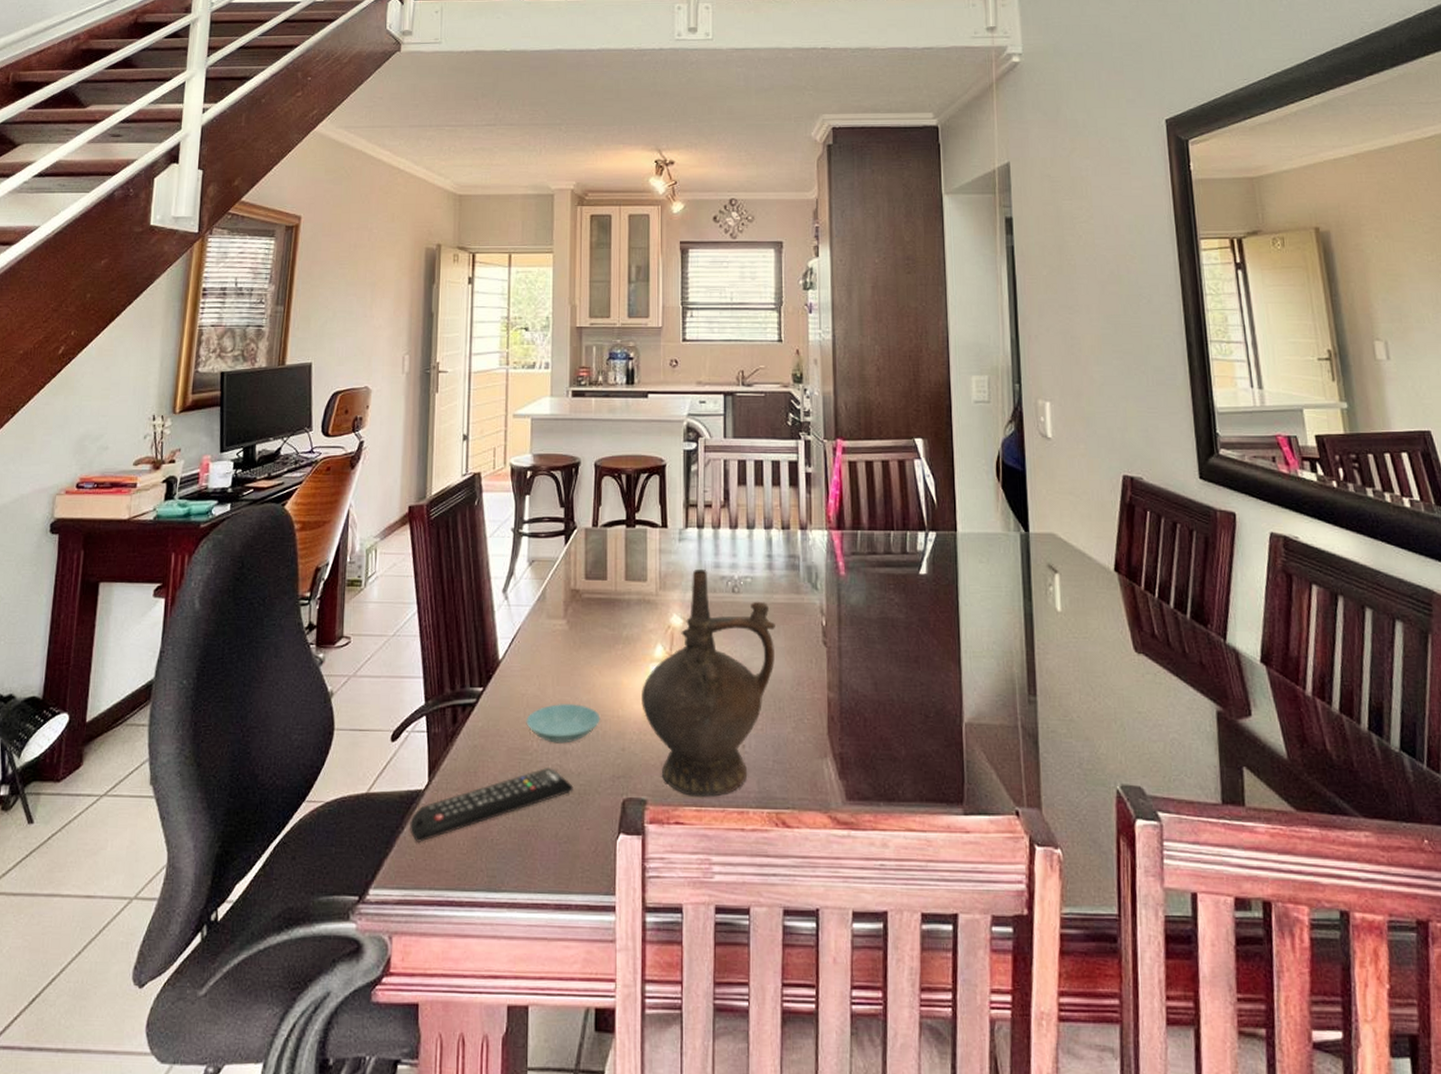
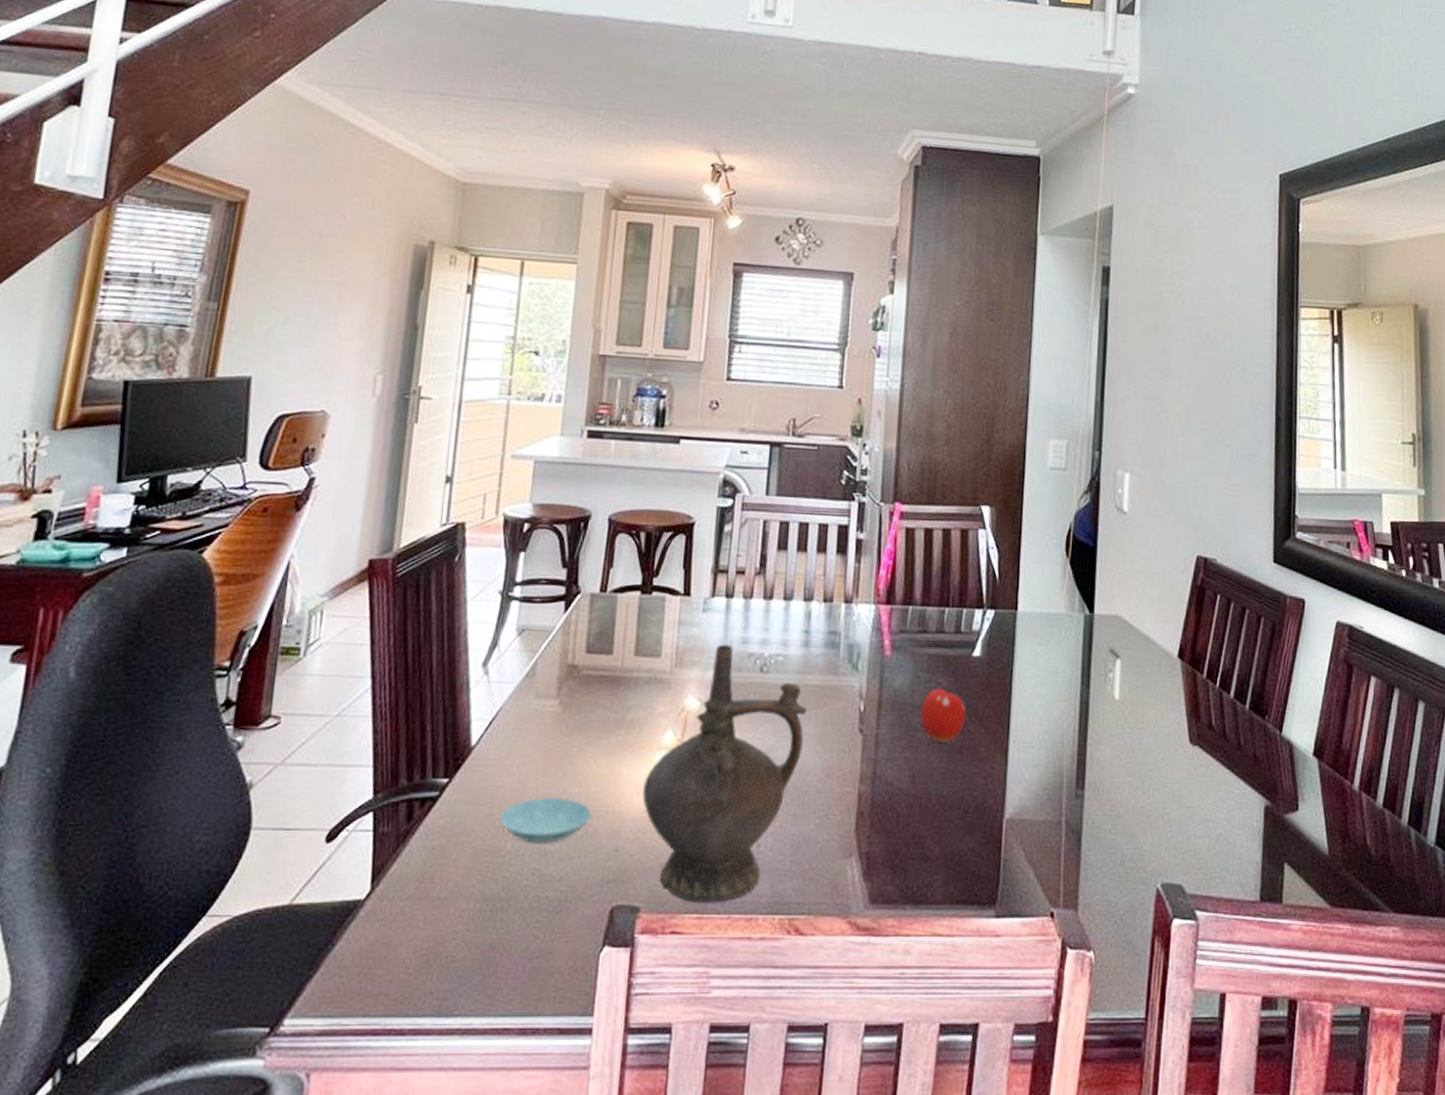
remote control: present [410,768,573,842] -> none [342,872,553,962]
fruit: none [877,599,919,654] -> present [920,683,967,743]

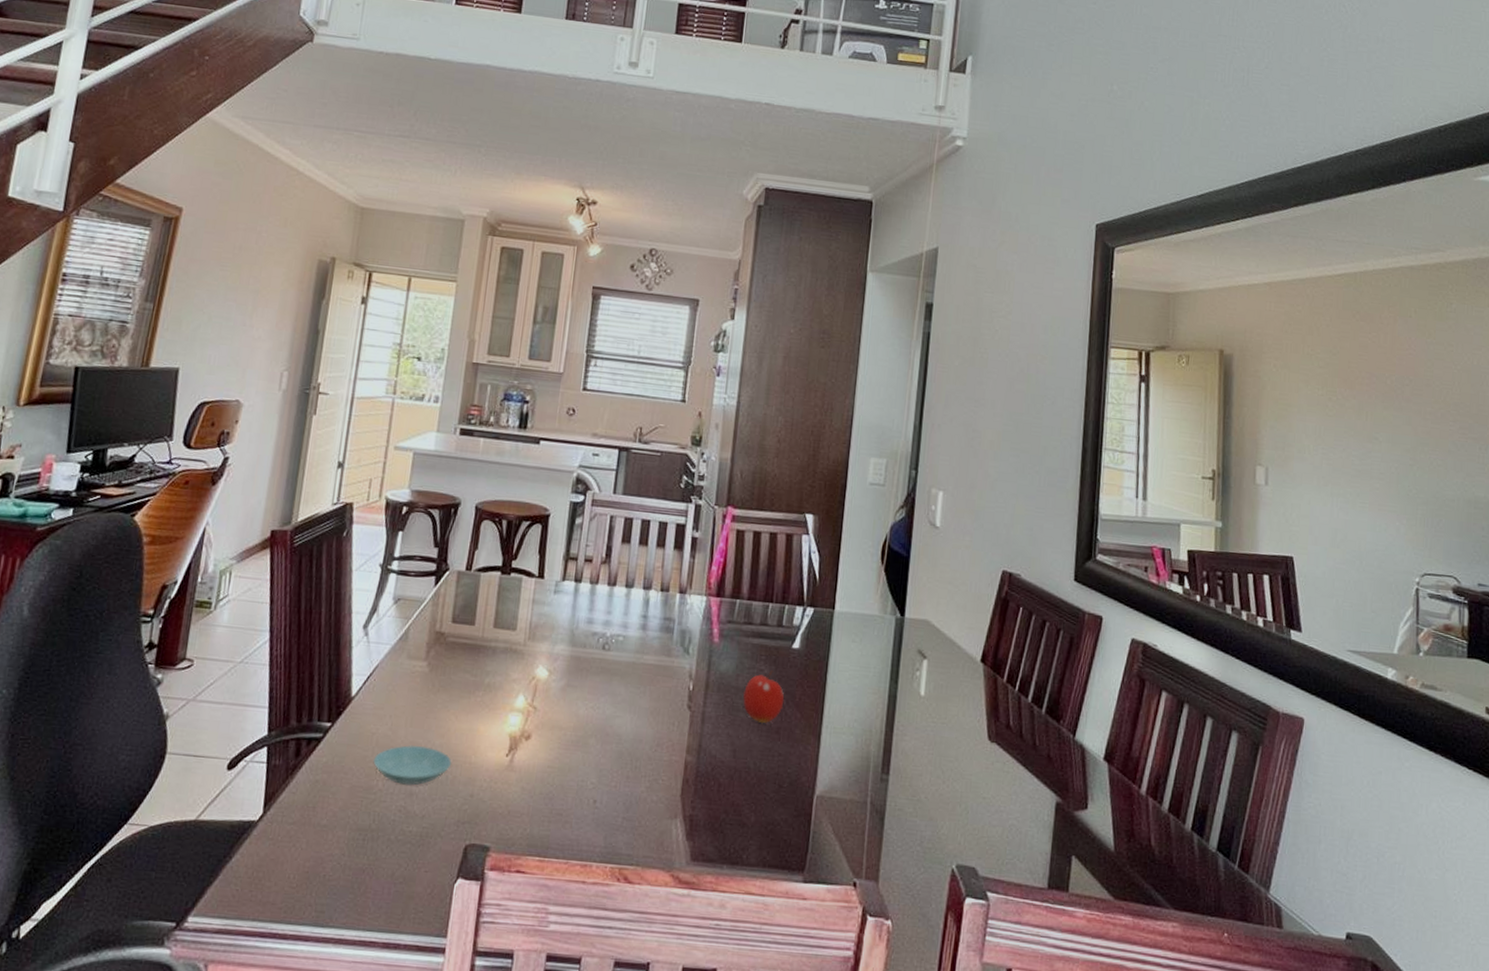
ceremonial vessel: present [642,644,807,902] -> none [496,623,642,849]

